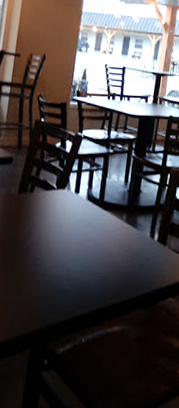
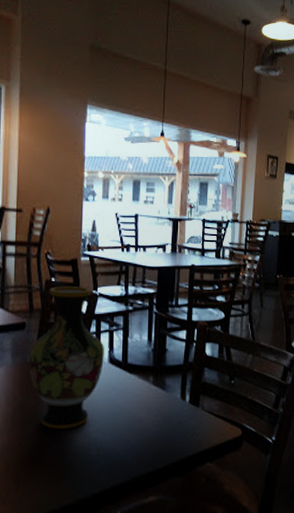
vase: none [12,126,84,258] -> present [29,286,104,429]

